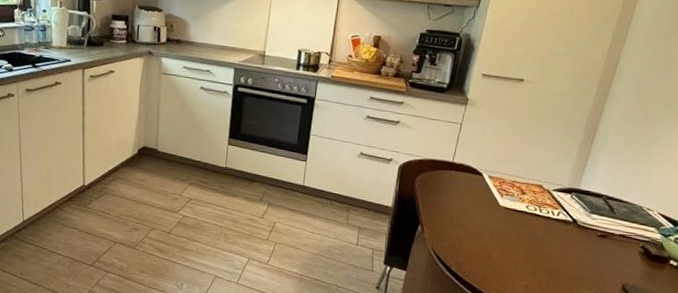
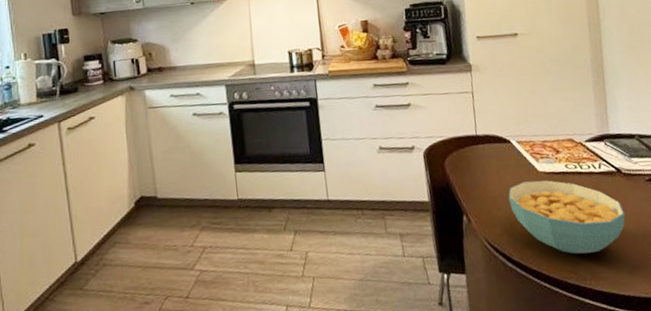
cereal bowl: none [463,211,567,282] -> present [508,180,625,254]

